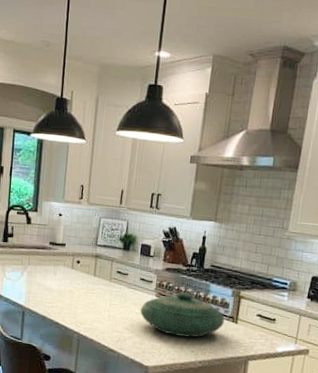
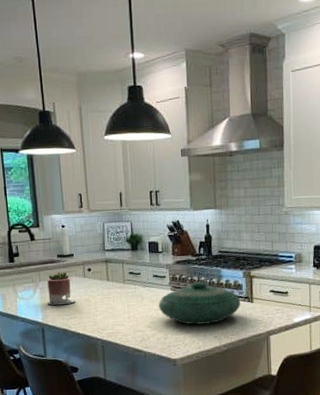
succulent planter: none [32,259,60,292] -> present [47,272,76,305]

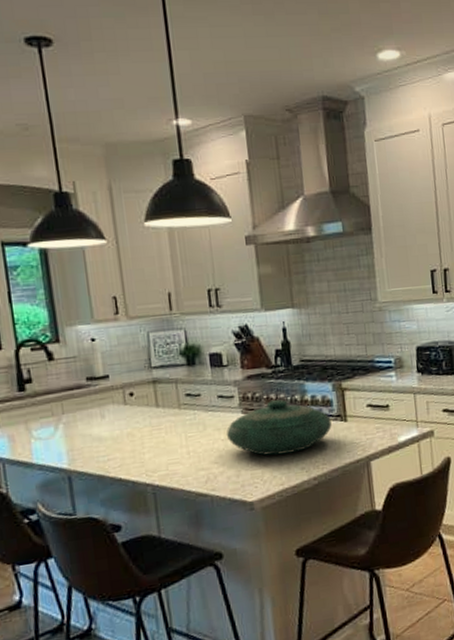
succulent planter: present [47,272,76,305] -> none [73,399,115,445]

